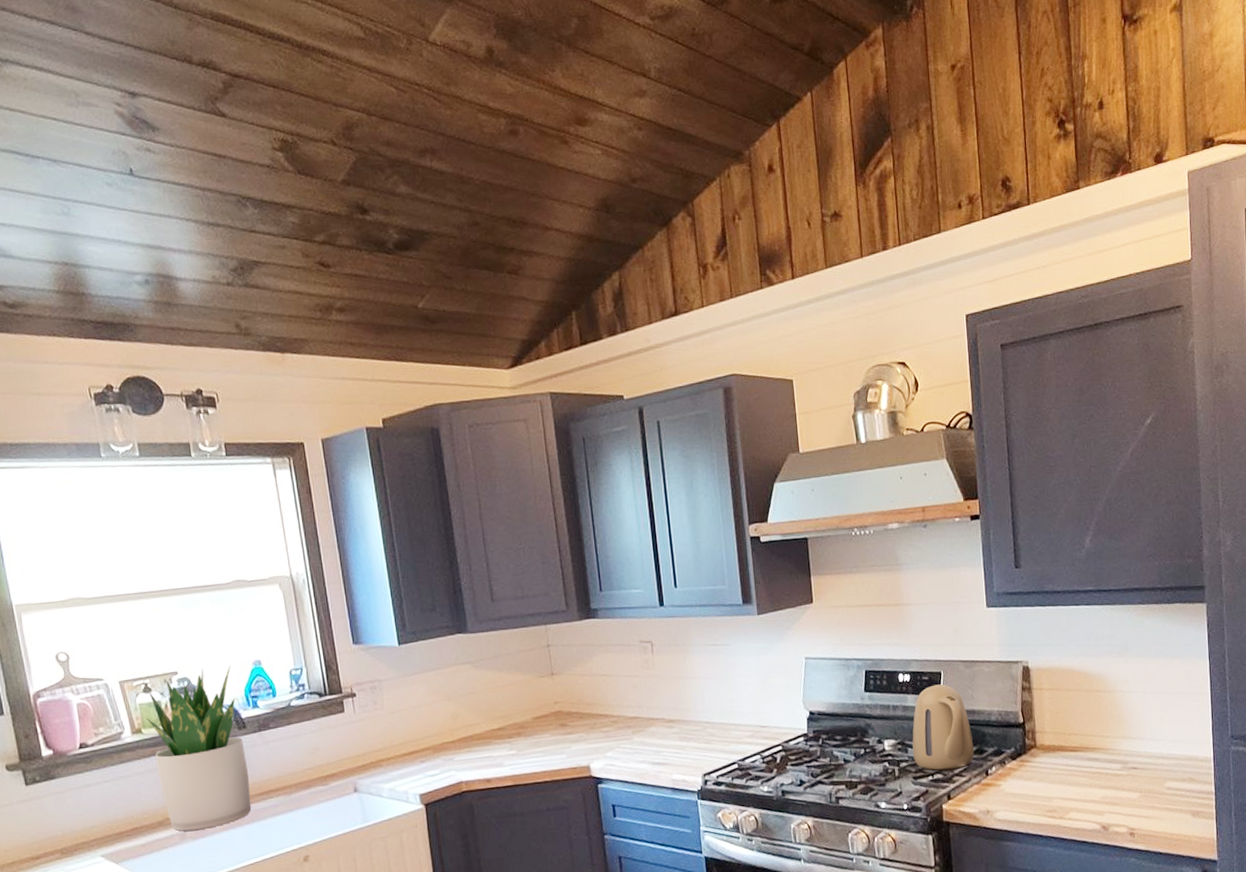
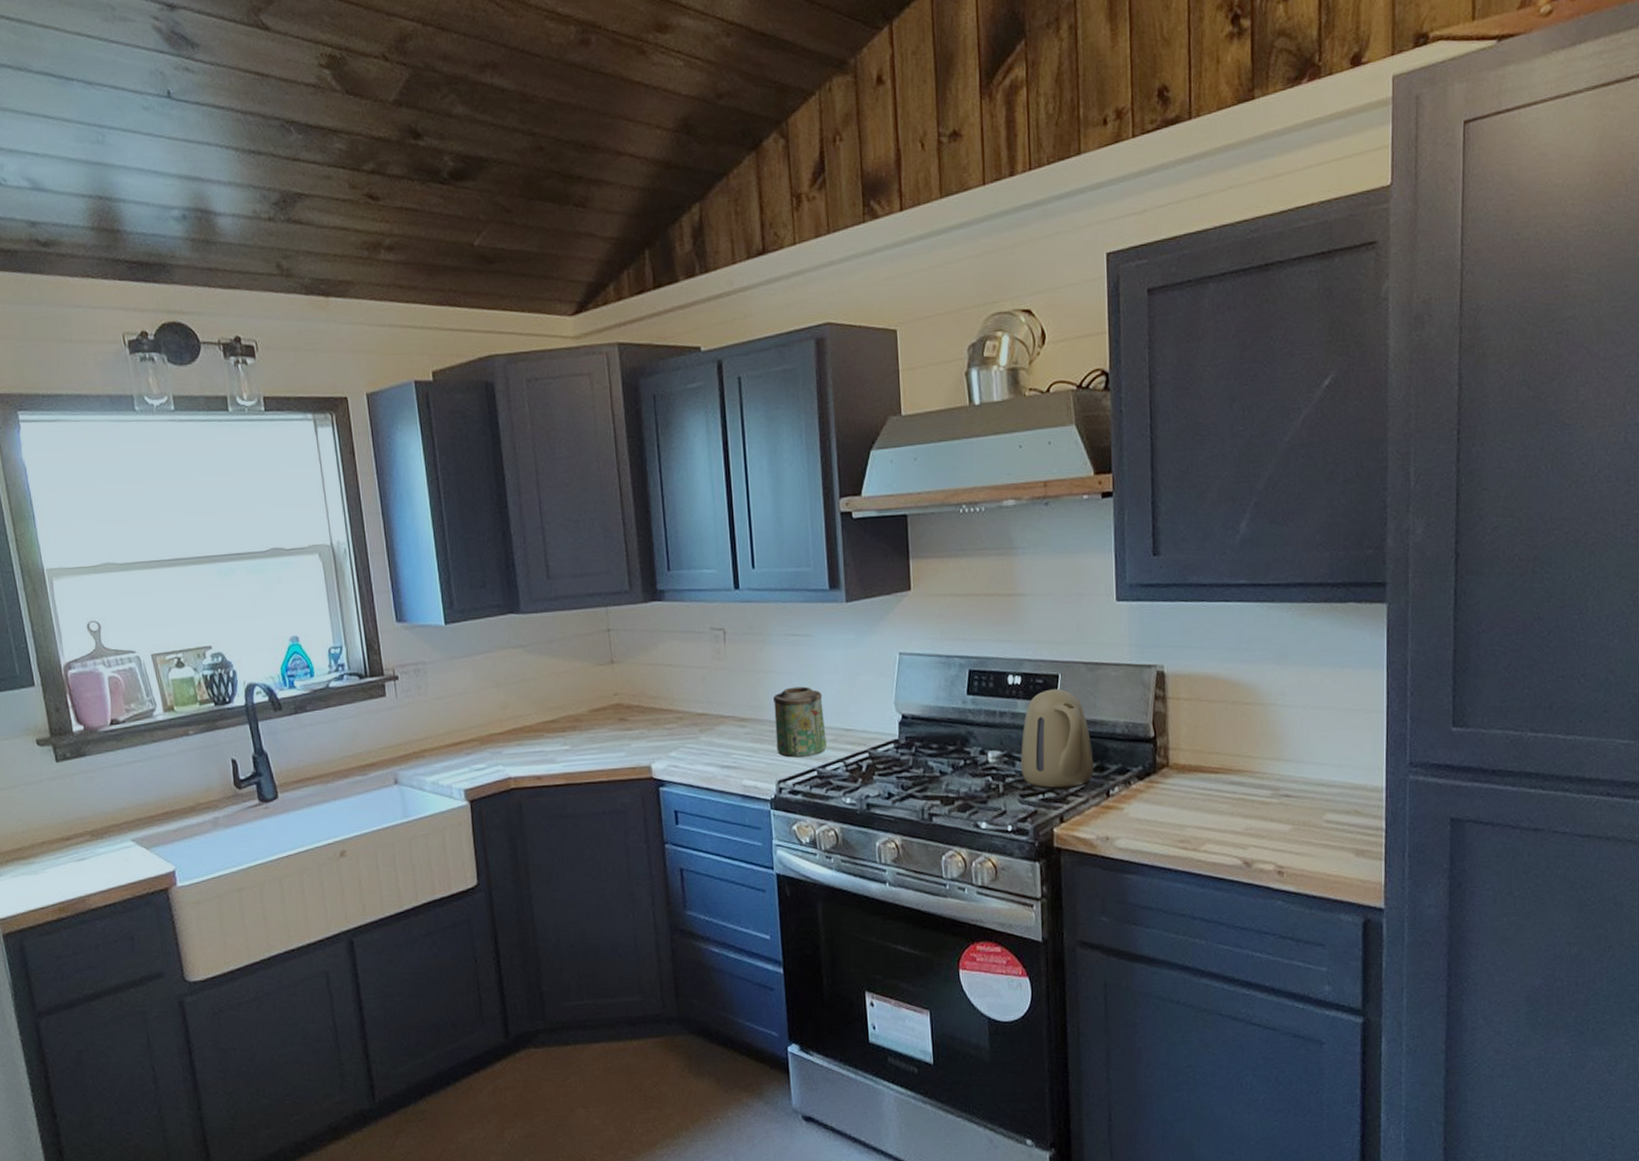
planter: present [145,665,252,832] -> none [178,641,287,818]
canister: none [697,690,745,753] -> present [773,686,827,758]

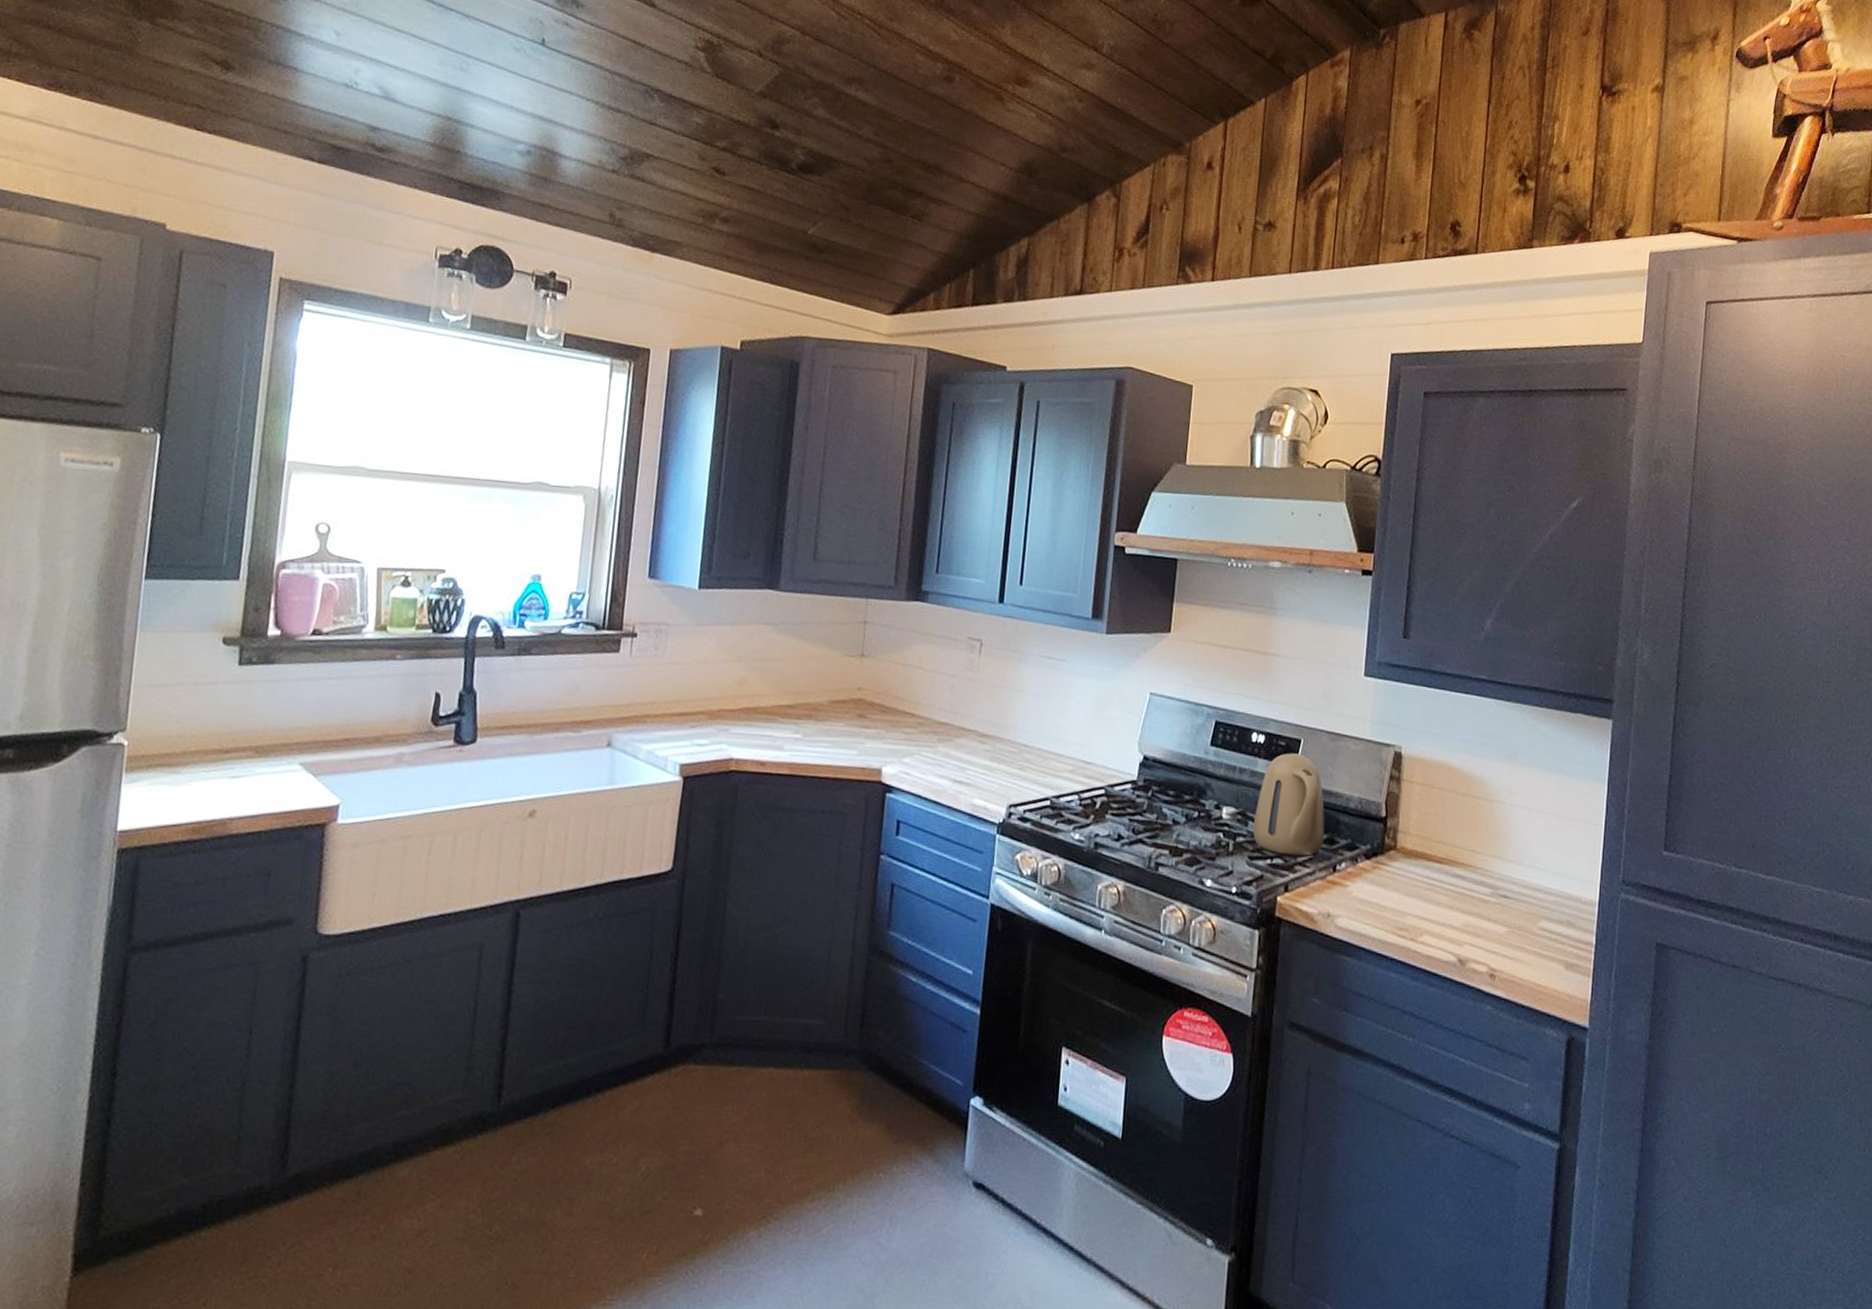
canister: present [773,686,827,758] -> none [1013,710,1068,785]

